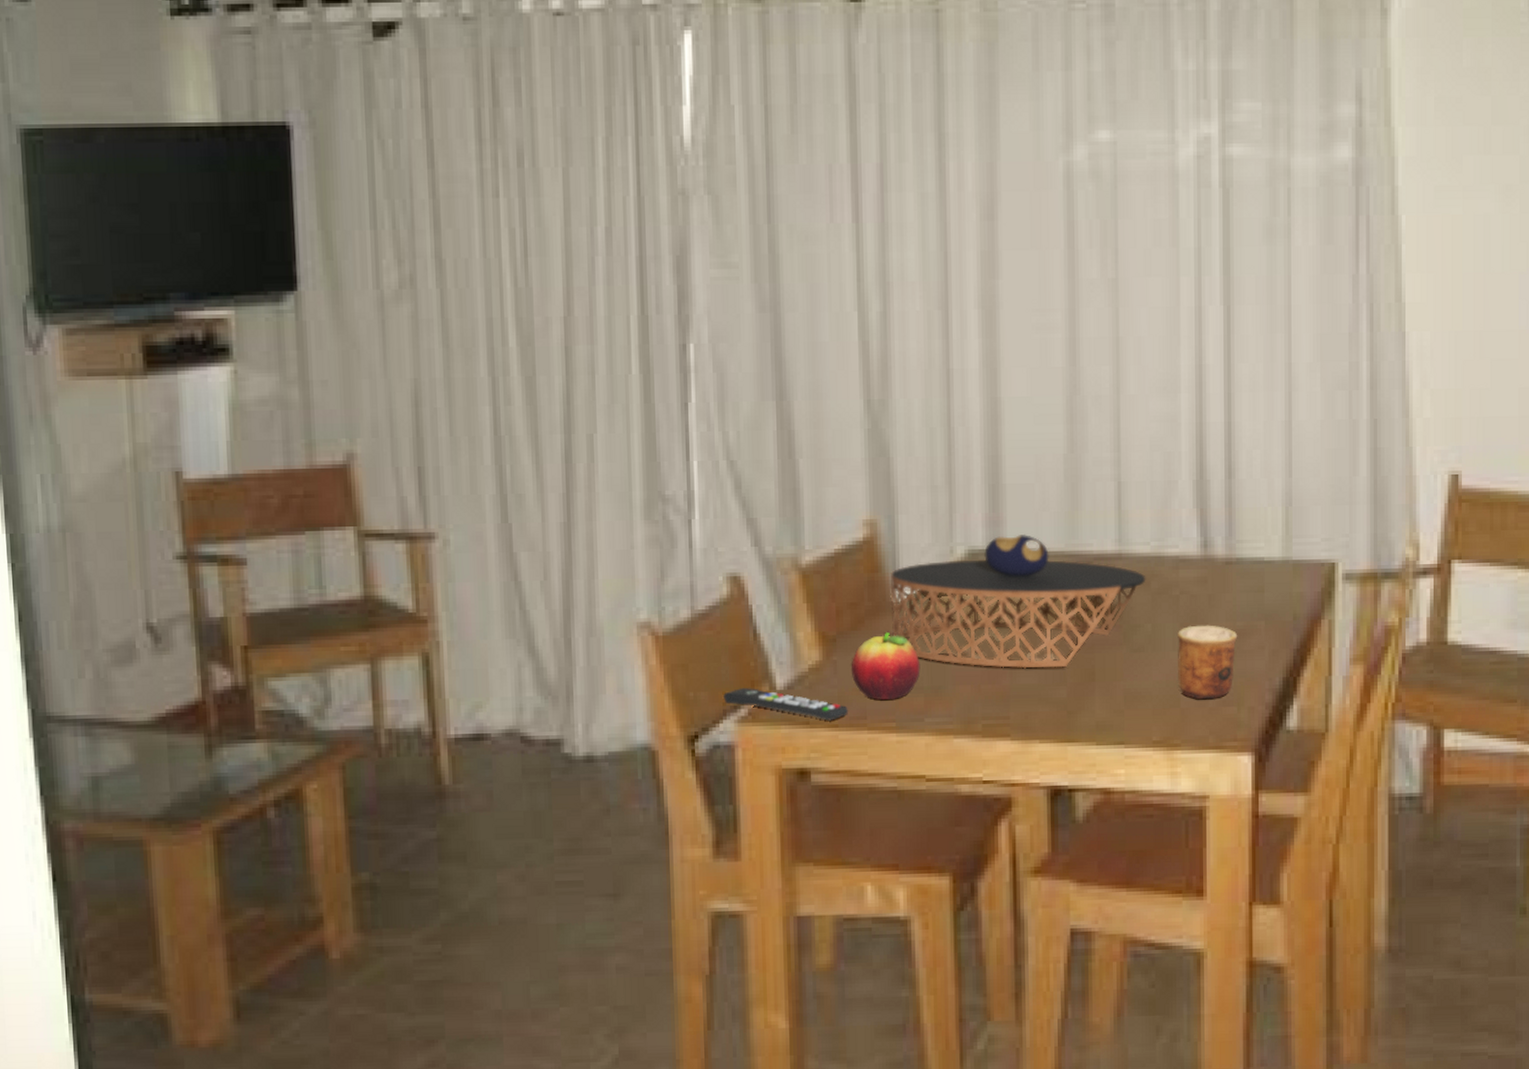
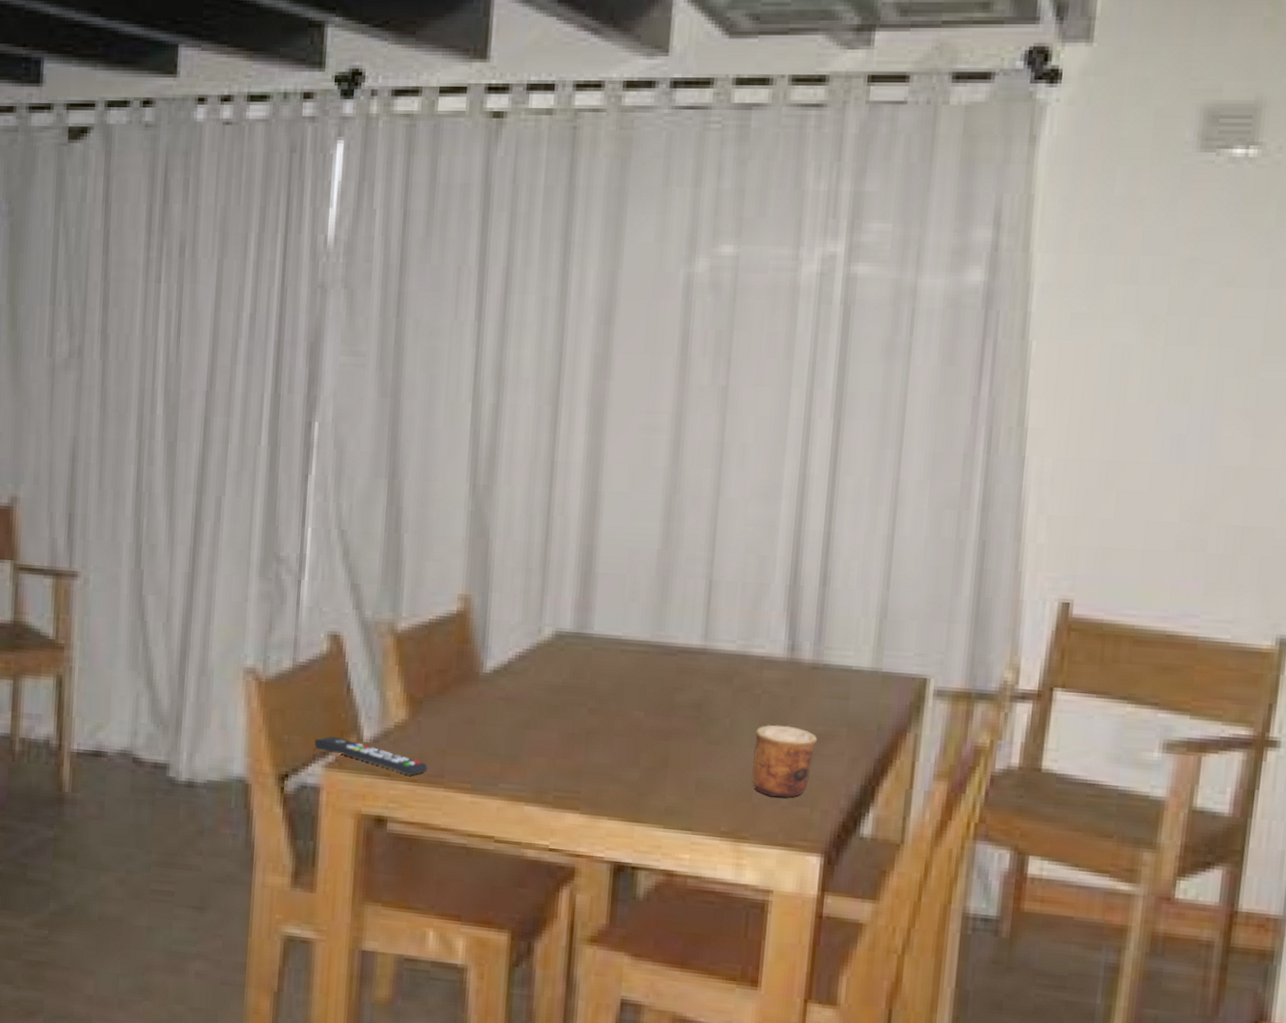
fruit: present [851,632,921,700] -> none [433,700,500,763]
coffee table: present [890,535,1146,669] -> none [476,621,729,751]

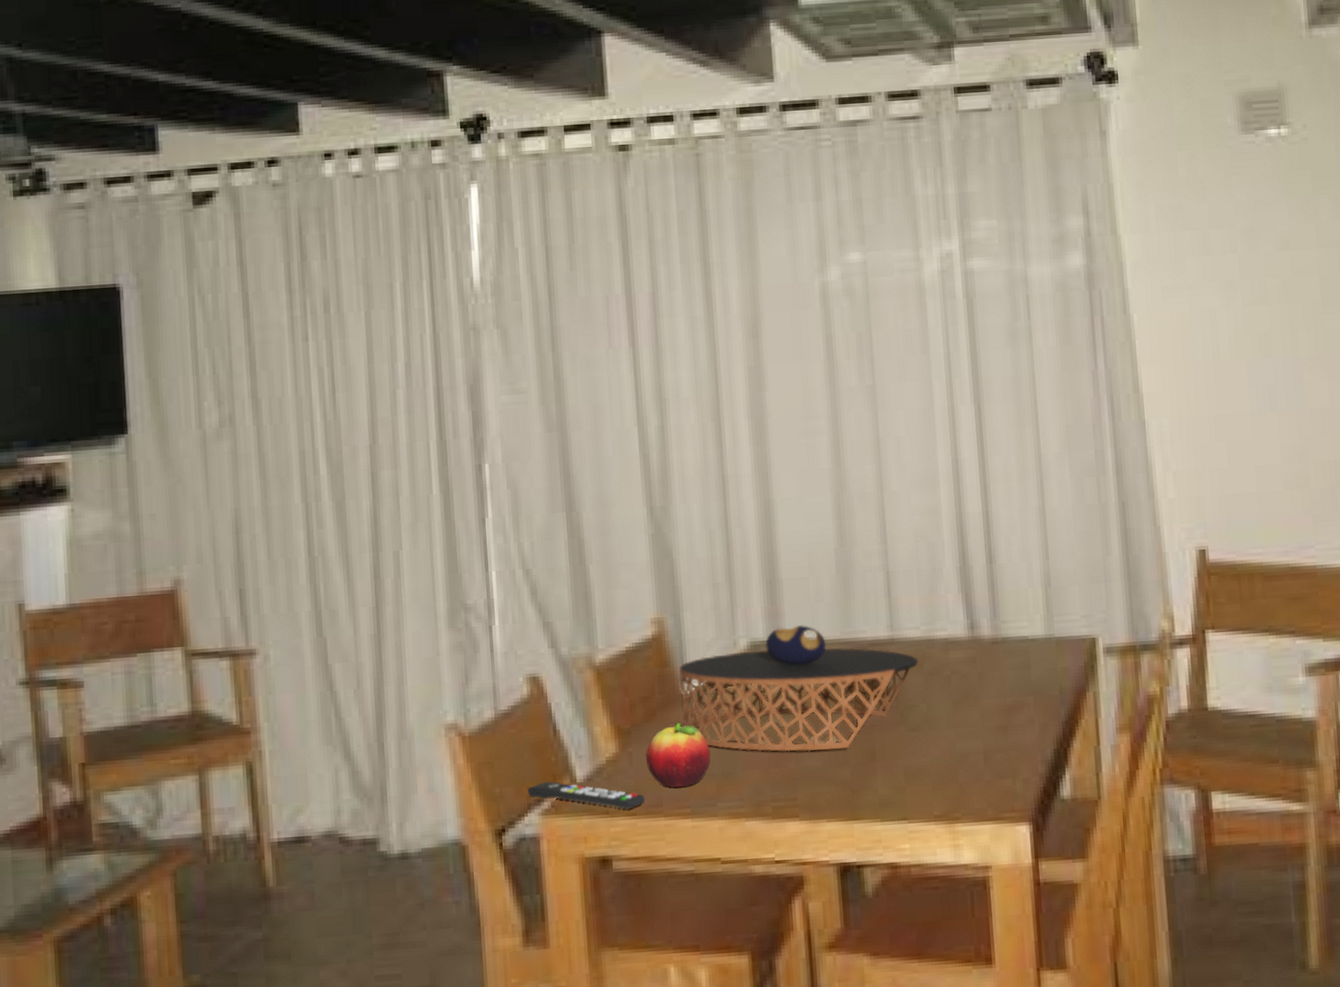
fruit: none [433,700,500,763] -> present [646,723,711,788]
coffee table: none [476,621,729,751] -> present [679,625,919,752]
cup: present [751,724,818,798] -> none [951,702,1009,774]

